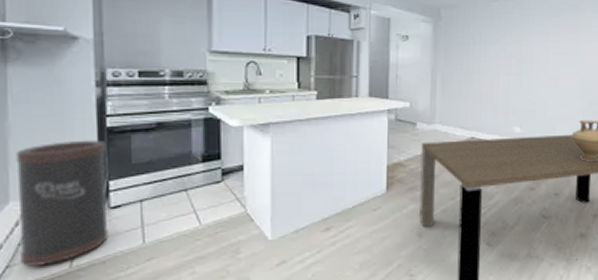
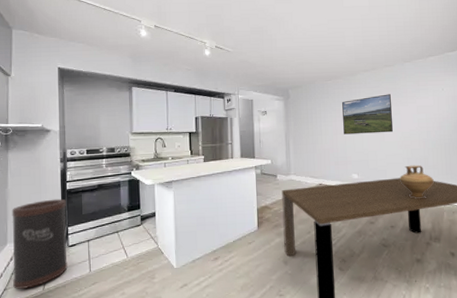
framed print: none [508,26,572,77] -> present [342,94,393,135]

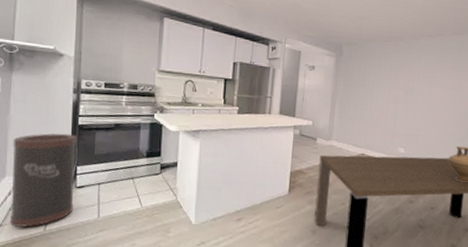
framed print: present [342,94,393,135] -> none [396,65,454,108]

